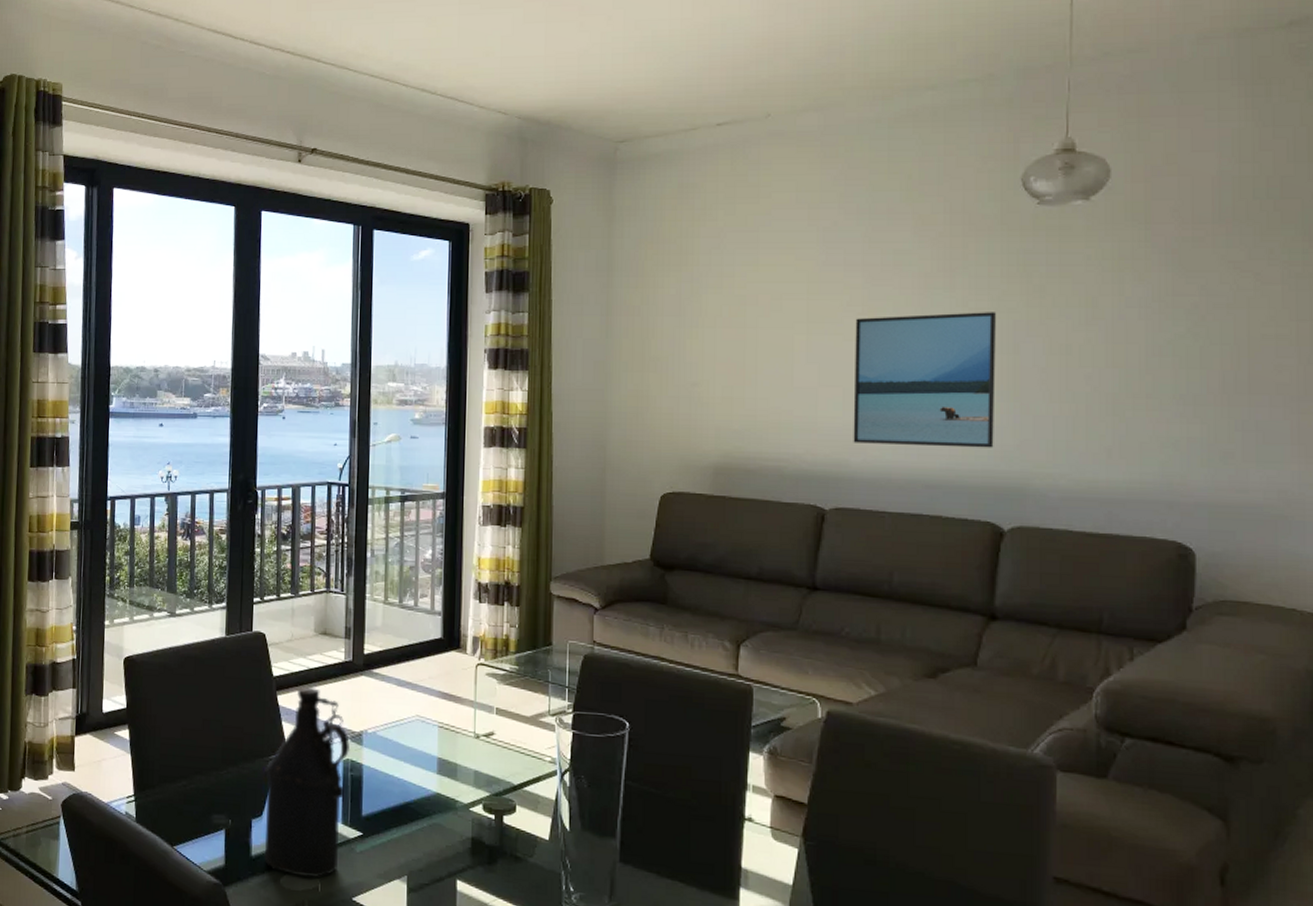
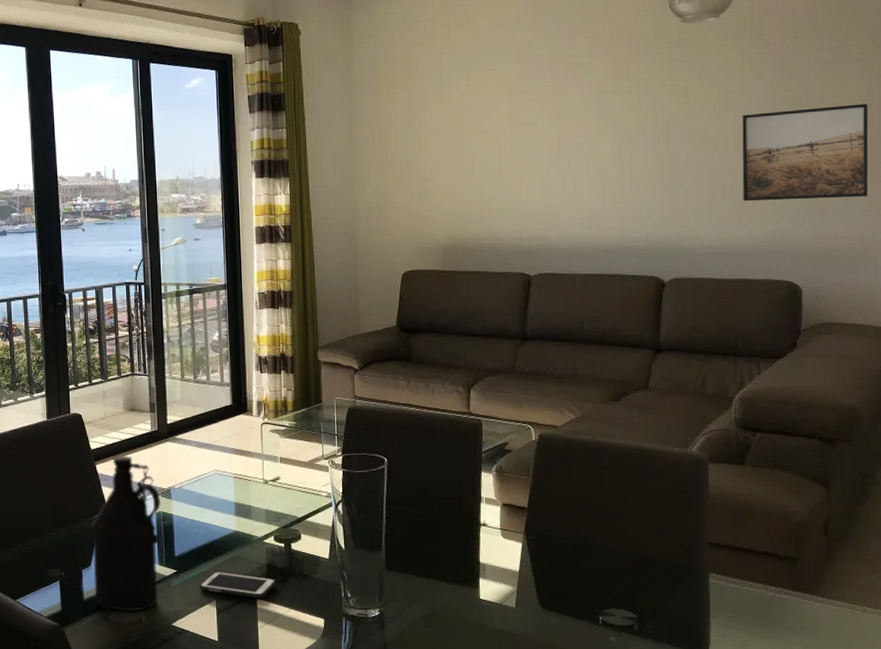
cell phone: none [388,840,482,880] -> present [199,571,276,598]
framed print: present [853,312,996,448] -> none [547,110,655,221]
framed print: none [1115,317,1296,439] -> present [742,103,869,202]

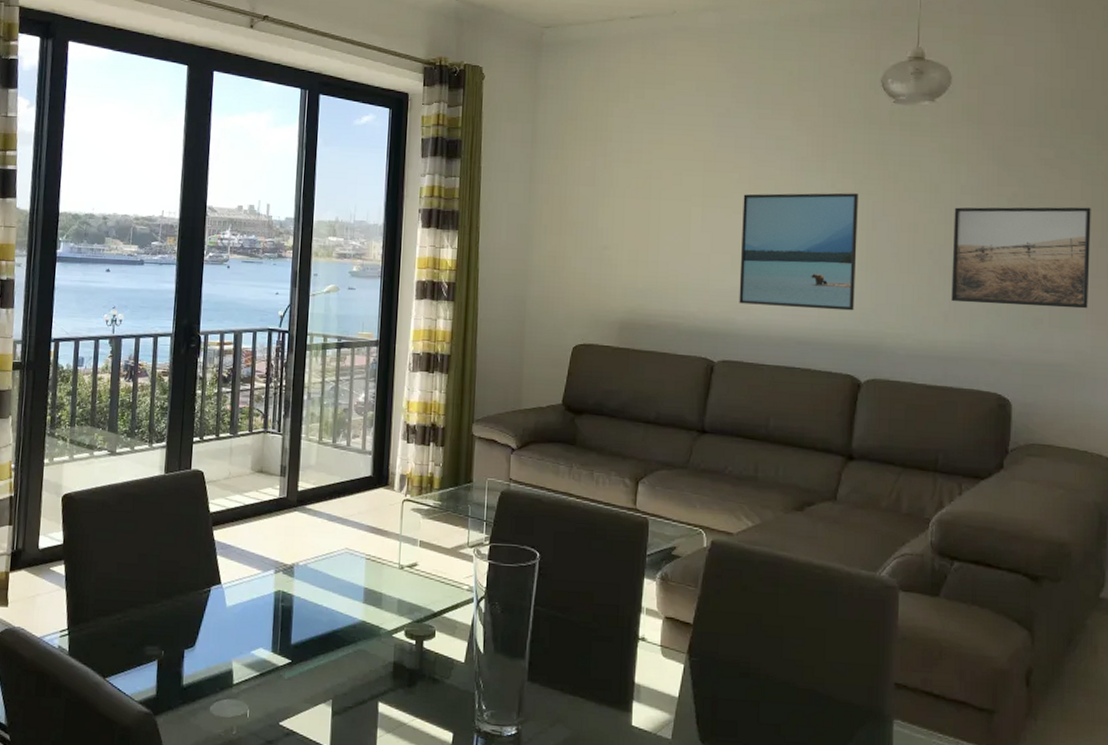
bottle: present [89,456,162,612] -> none [195,522,282,704]
cell phone: present [199,571,276,598] -> none [315,666,403,702]
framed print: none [547,110,655,221] -> present [739,193,858,311]

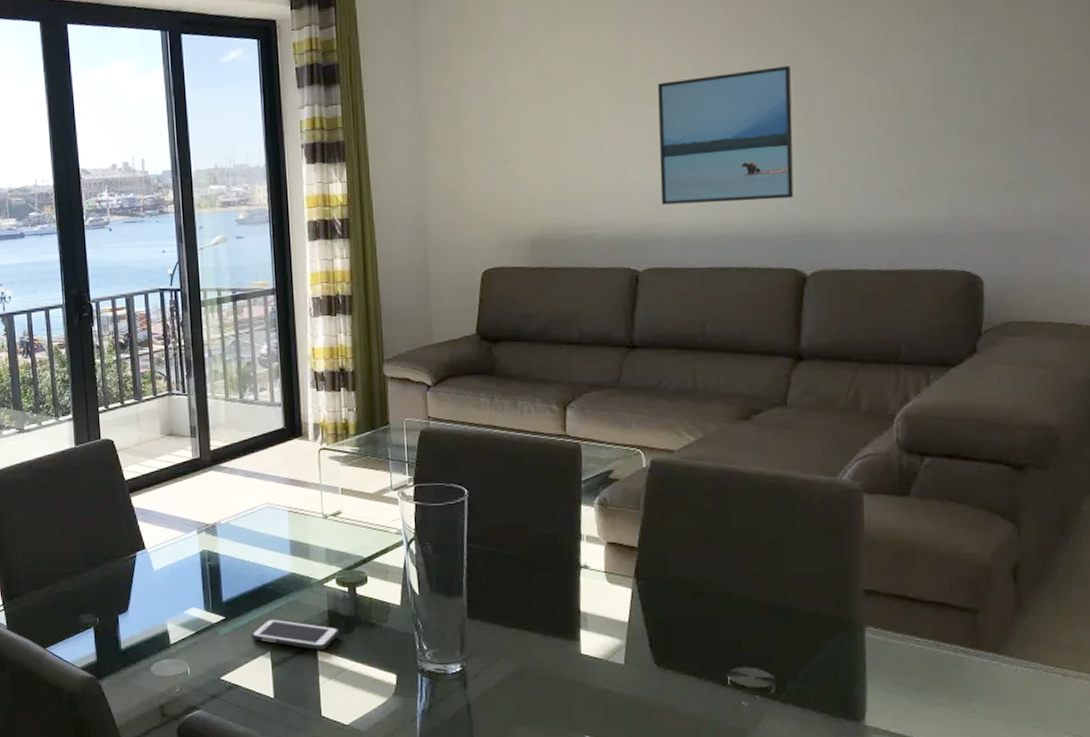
cell phone: none [315,666,403,702] -> present [251,619,340,650]
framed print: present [951,207,1091,309] -> none [904,47,1071,175]

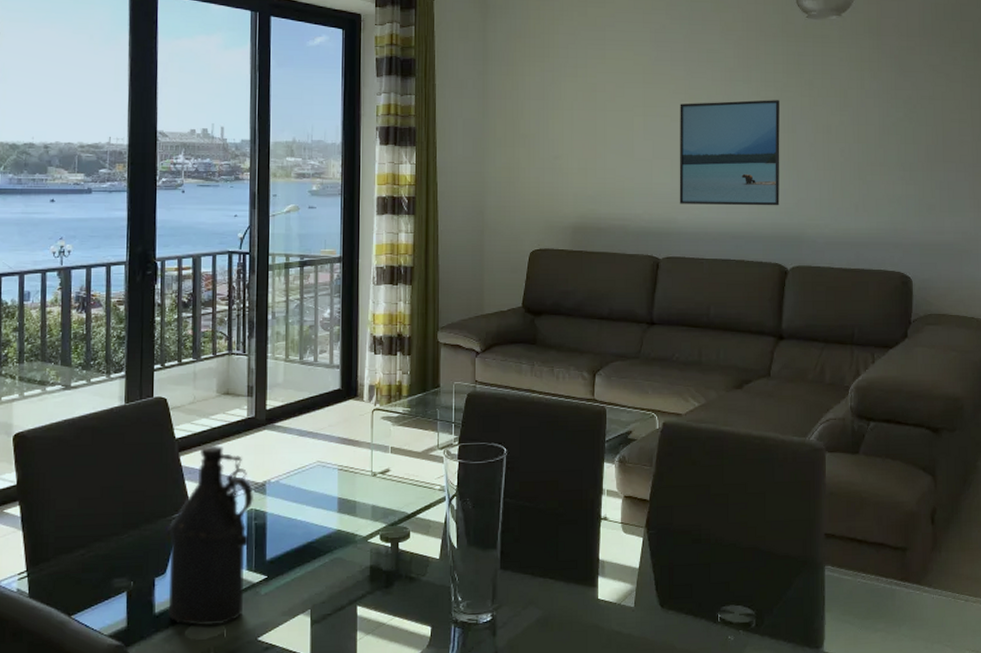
bottle: none [125,487,206,663] -> present [167,446,254,626]
cell phone: present [251,619,340,650] -> none [292,576,380,606]

